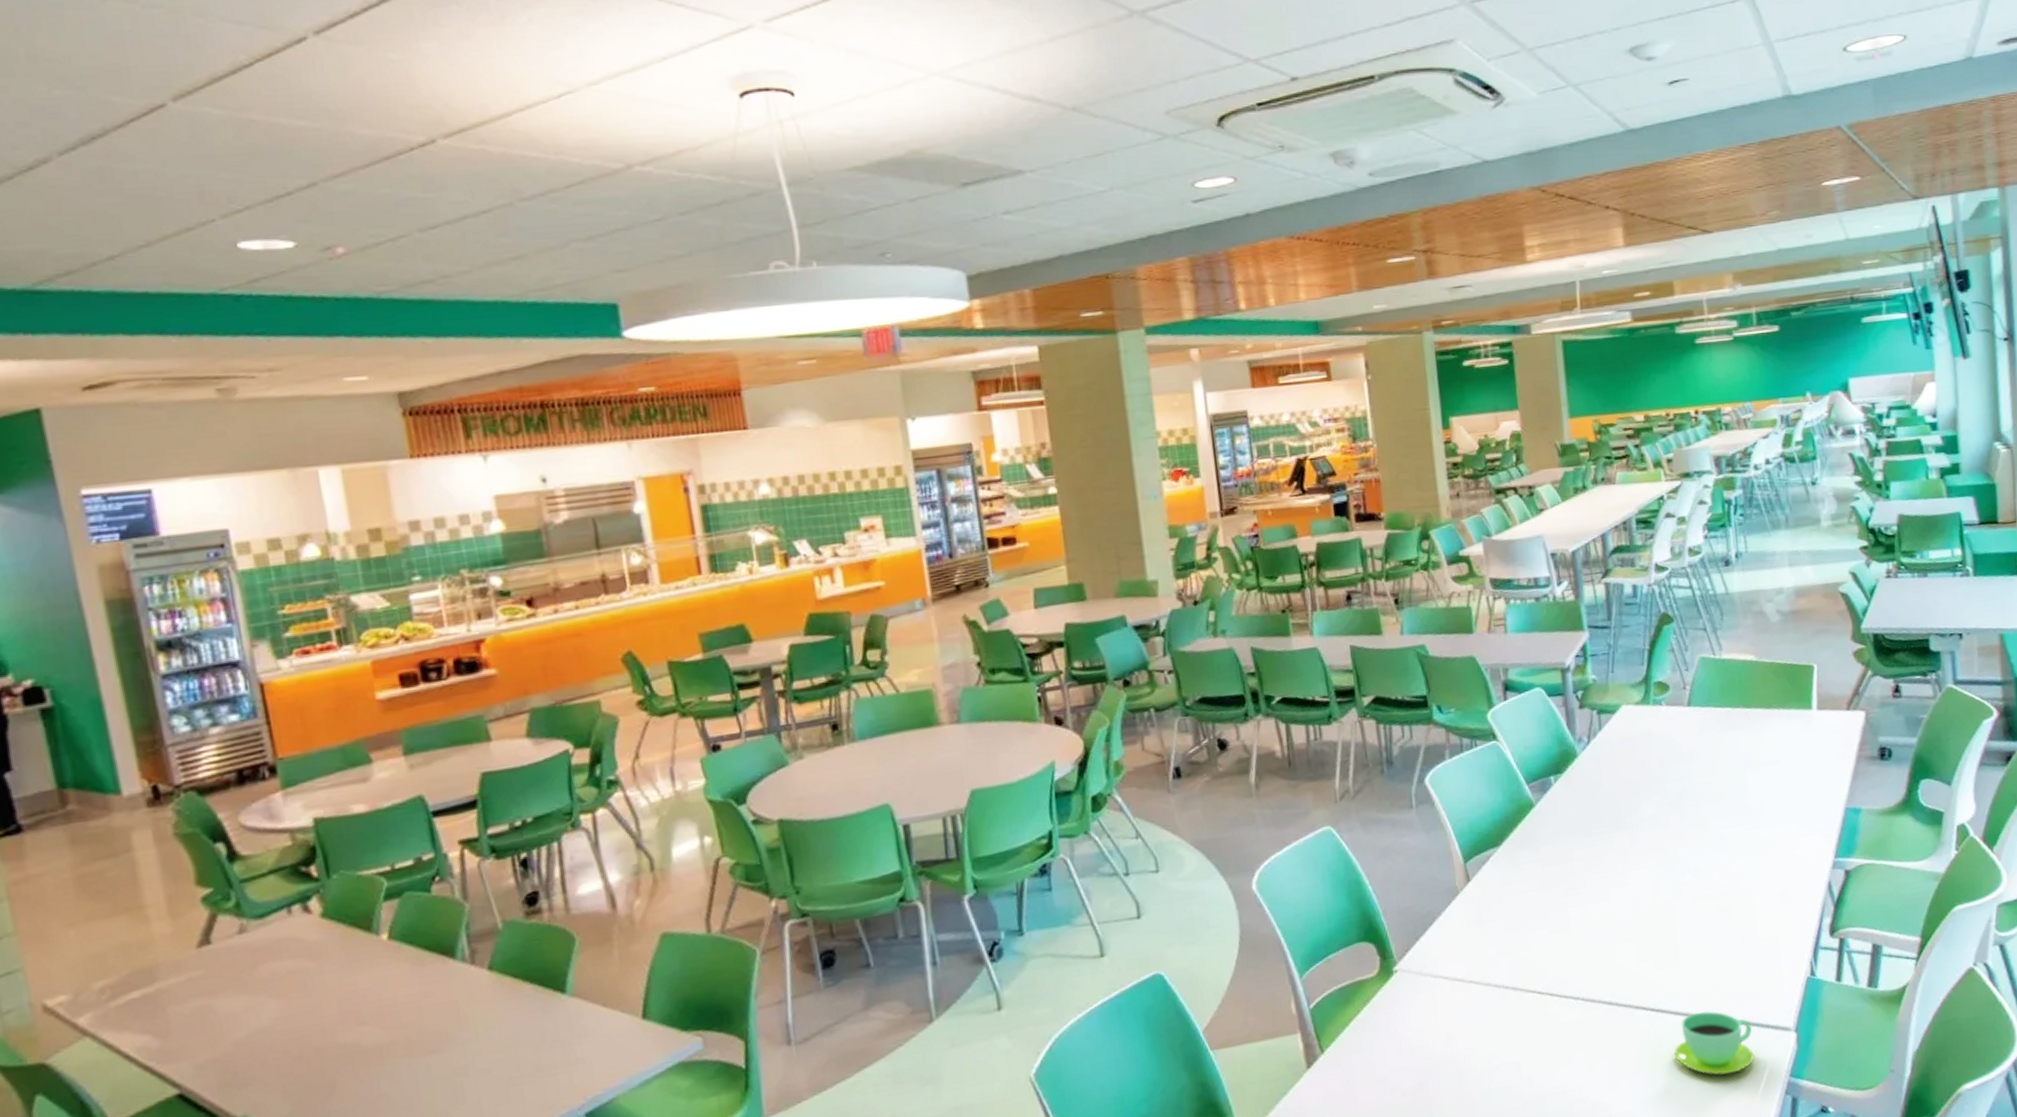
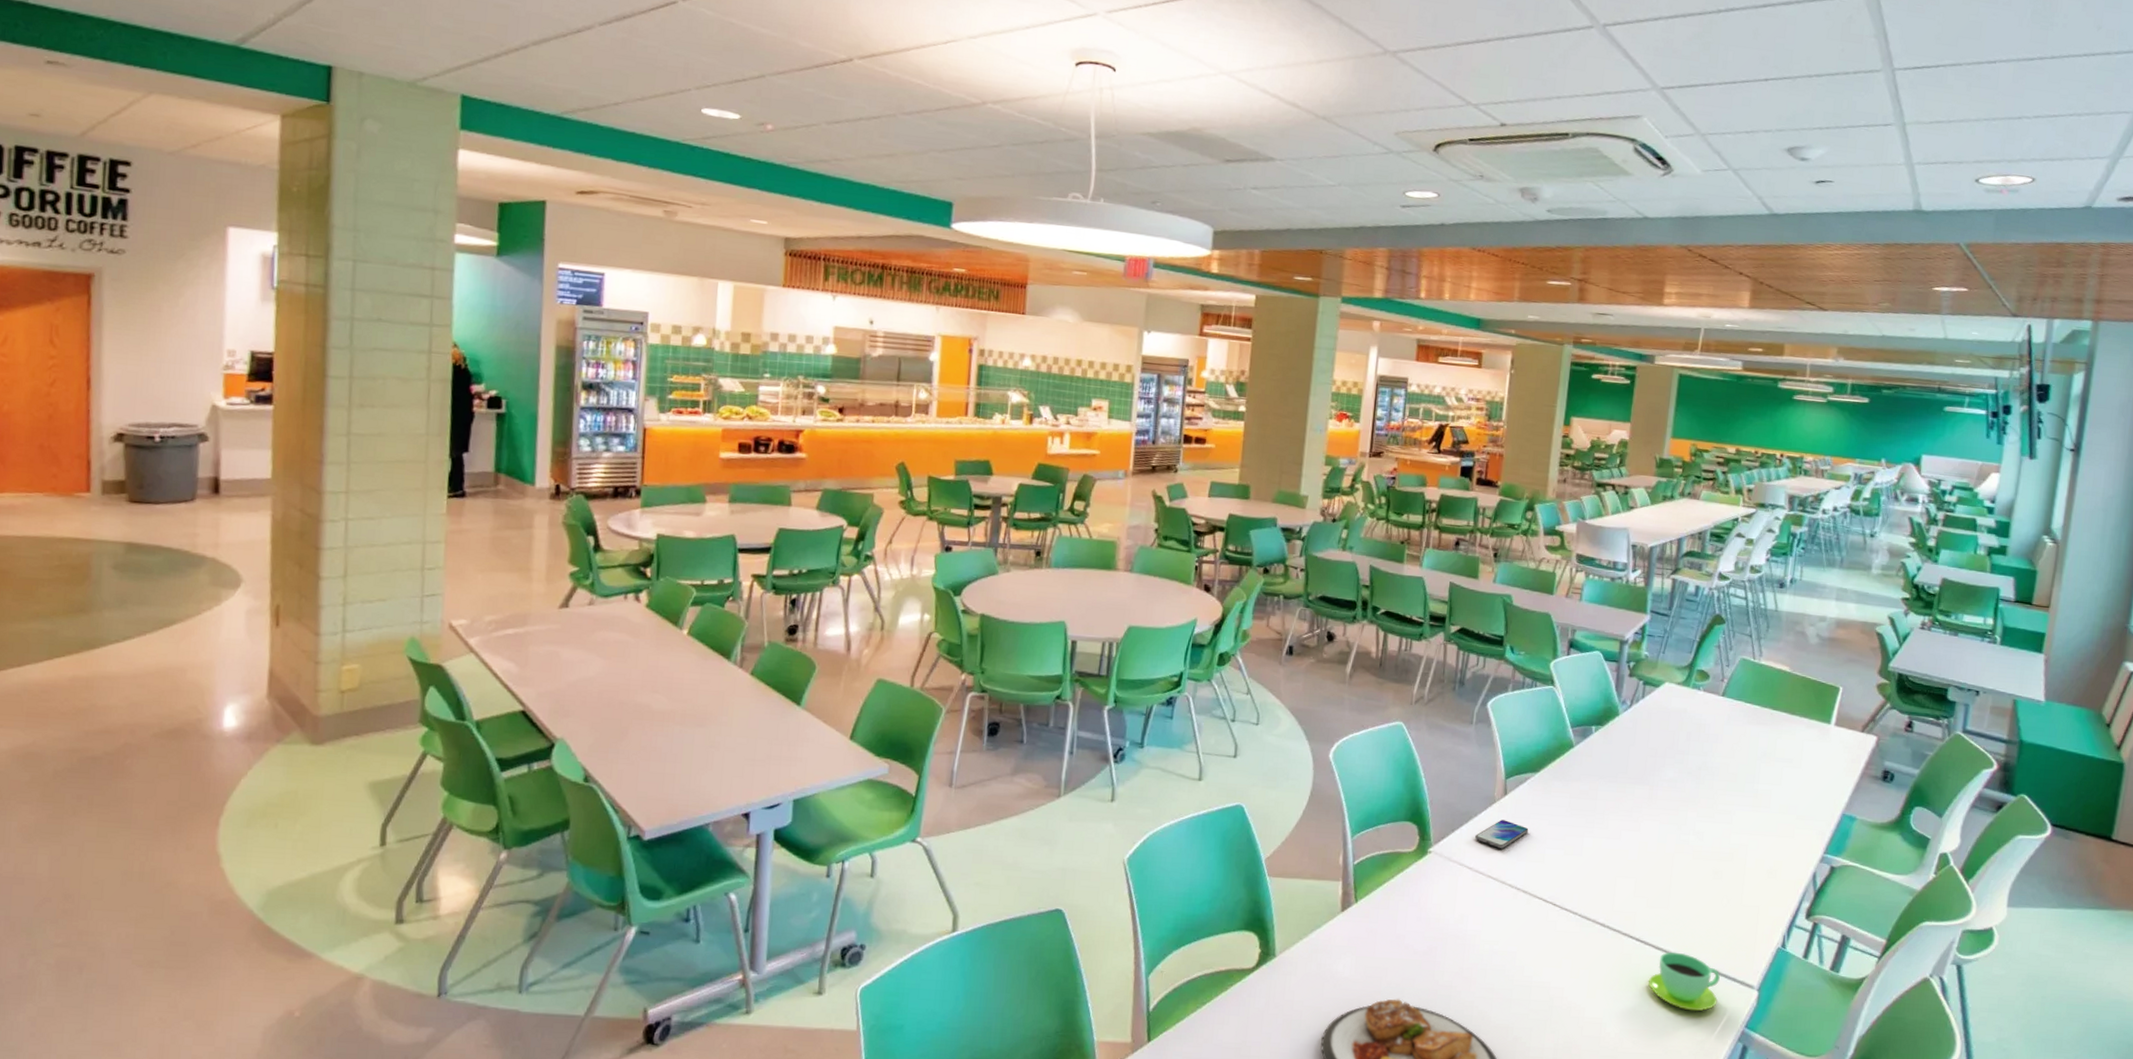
smartphone: none [1444,911,1504,946] -> present [1475,820,1529,848]

